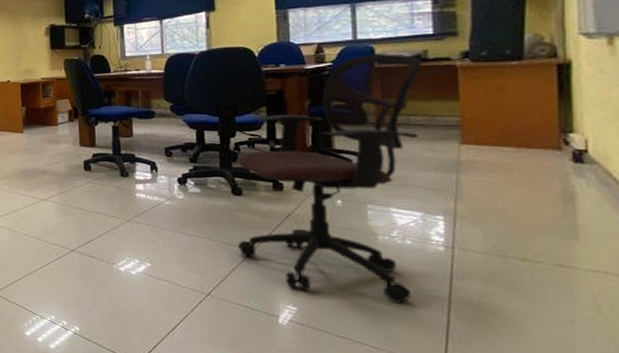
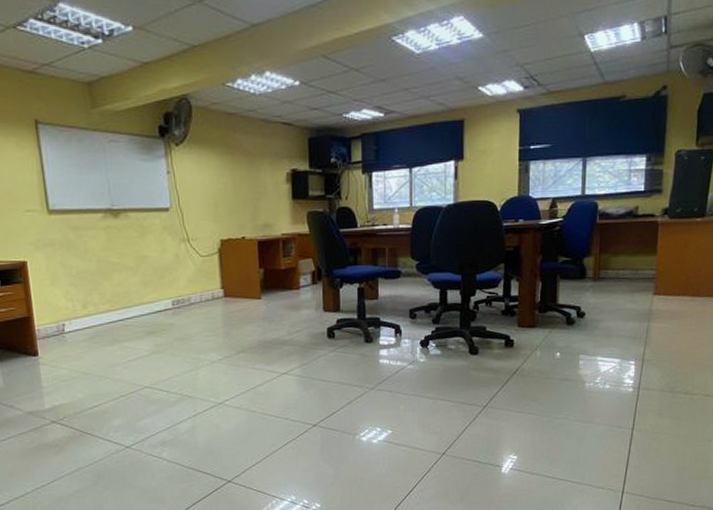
office chair: present [237,53,422,303] -> none [471,209,633,442]

